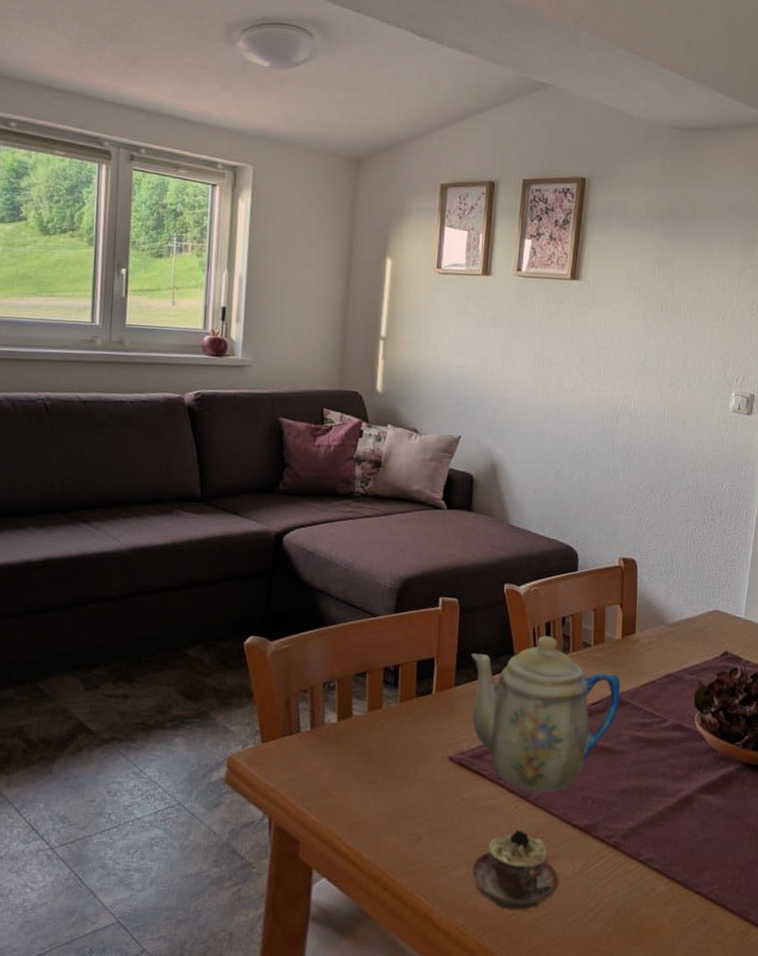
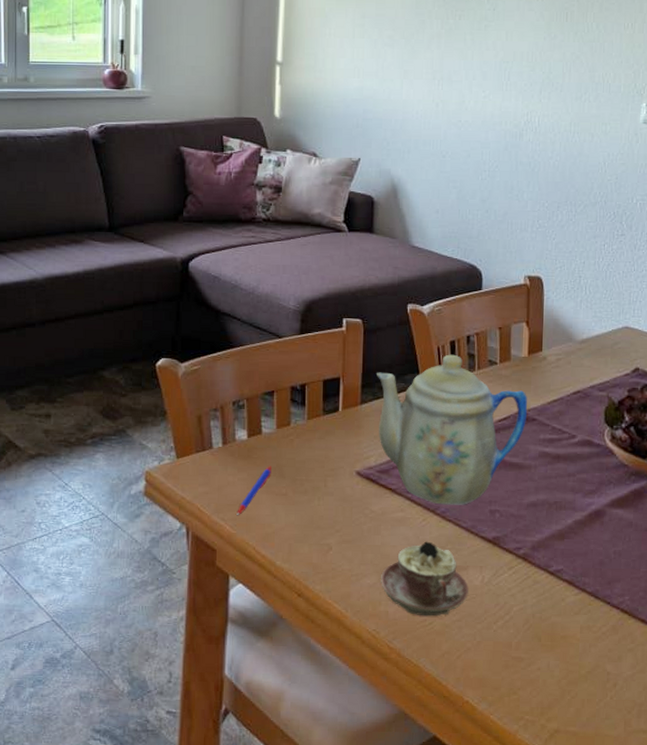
pen: none [323,751,362,805] -> present [237,466,273,516]

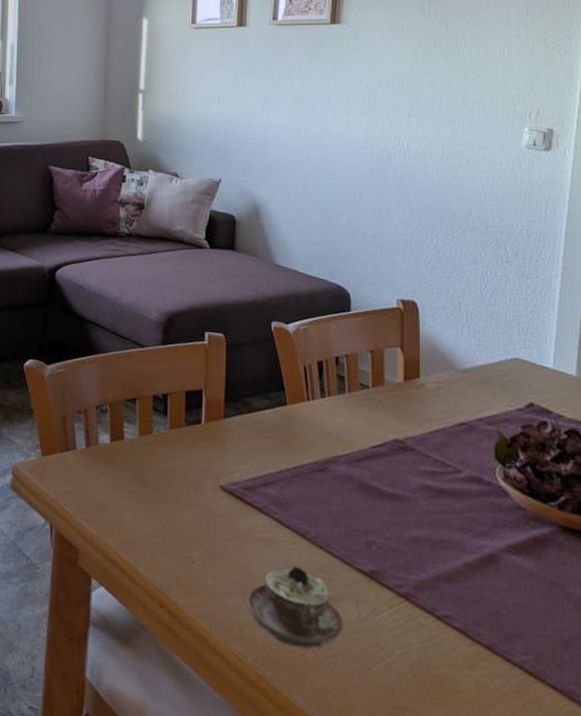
pen: present [237,466,273,516] -> none [99,471,135,519]
teapot: present [377,354,527,505] -> none [240,374,404,533]

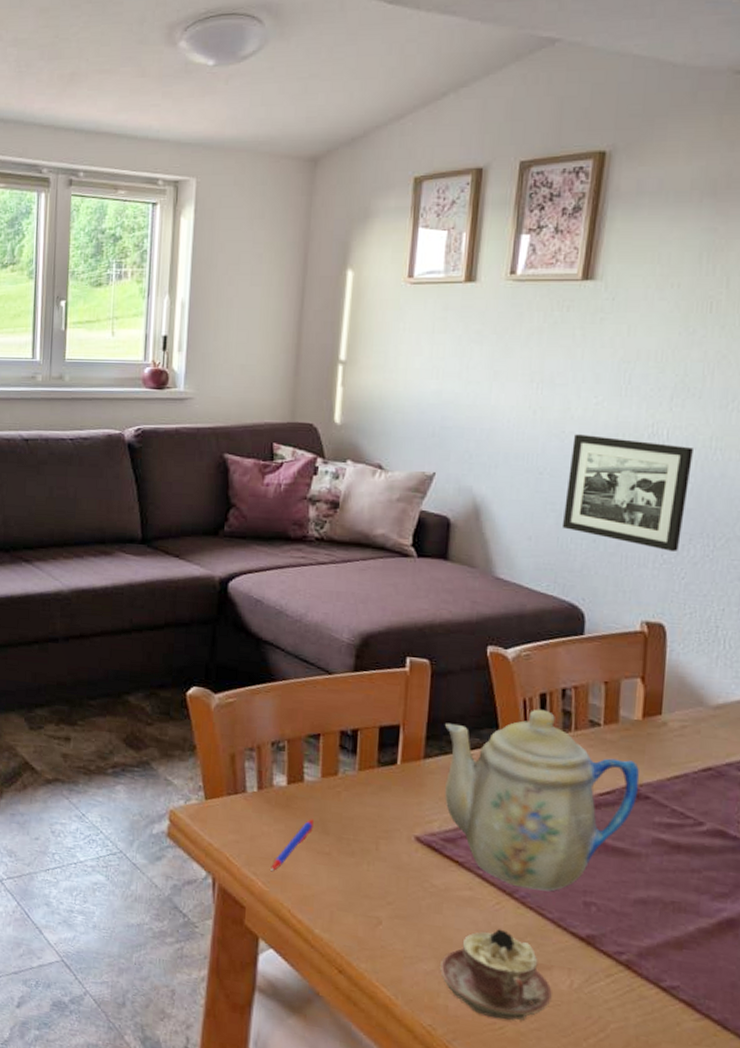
pen: none [99,471,135,519] -> present [271,819,315,872]
teapot: none [240,374,404,533] -> present [445,709,639,892]
picture frame: none [326,146,429,241] -> present [561,434,693,551]

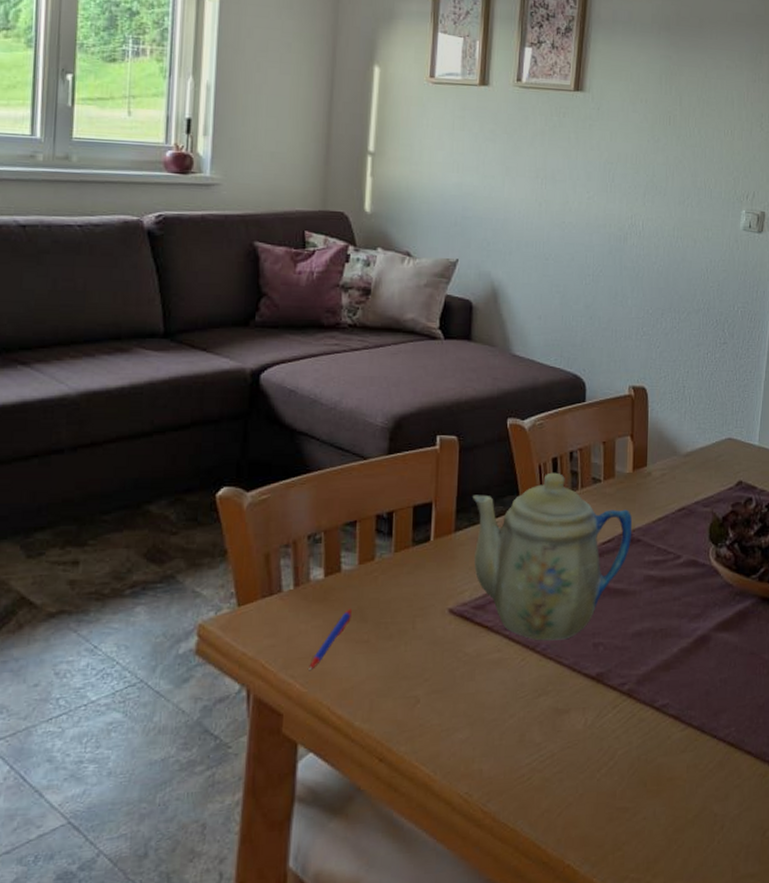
teacup: present [440,929,552,1020] -> none [474,684,570,771]
picture frame: present [561,434,693,551] -> none [565,224,661,324]

